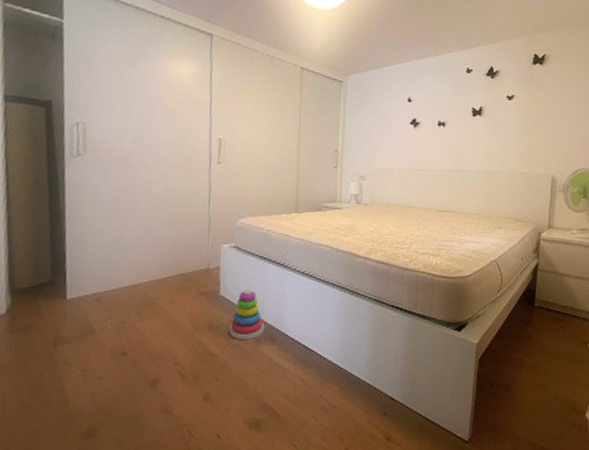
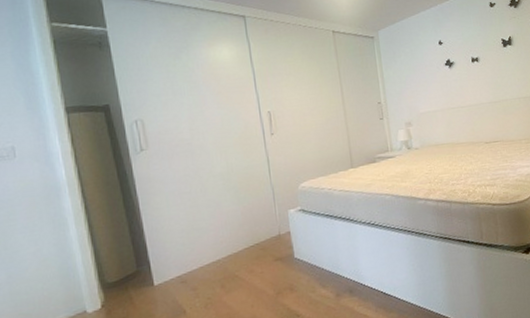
stacking toy: present [228,290,265,341] -> none [308,248,343,297]

